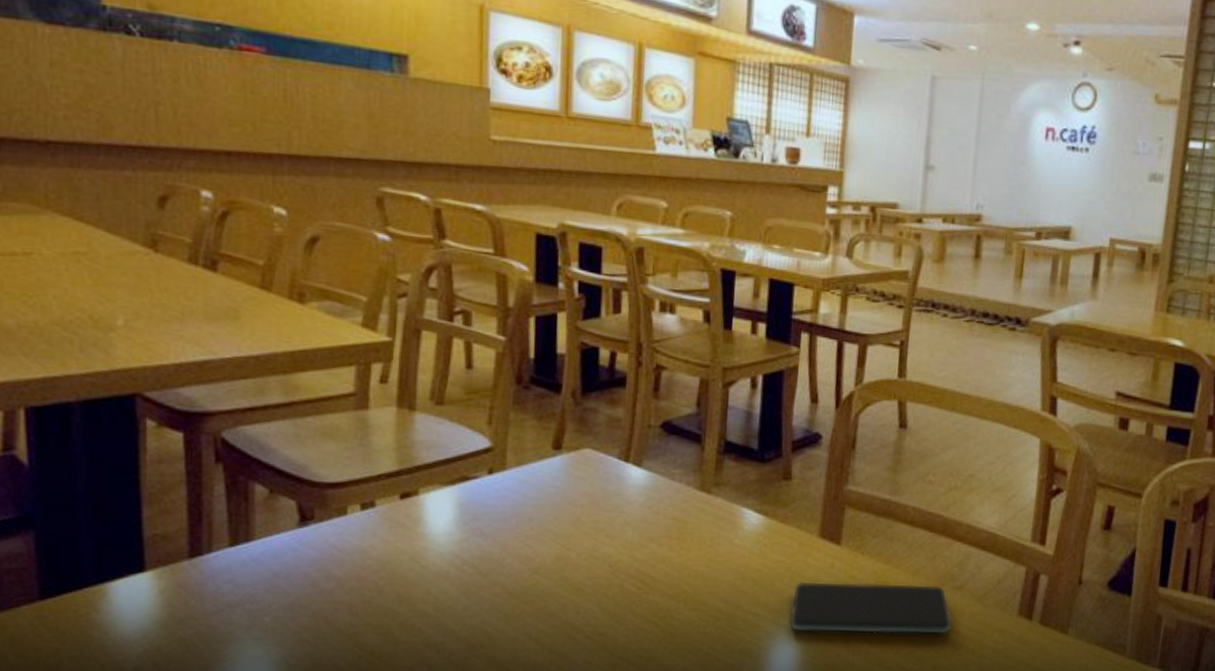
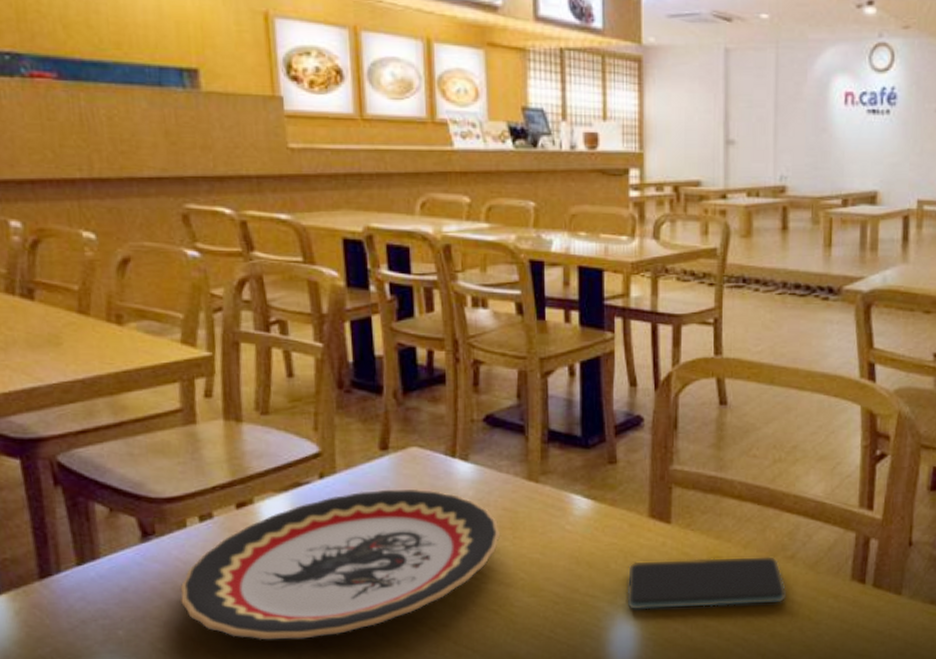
plate: none [333,490,667,639] -> present [180,490,500,640]

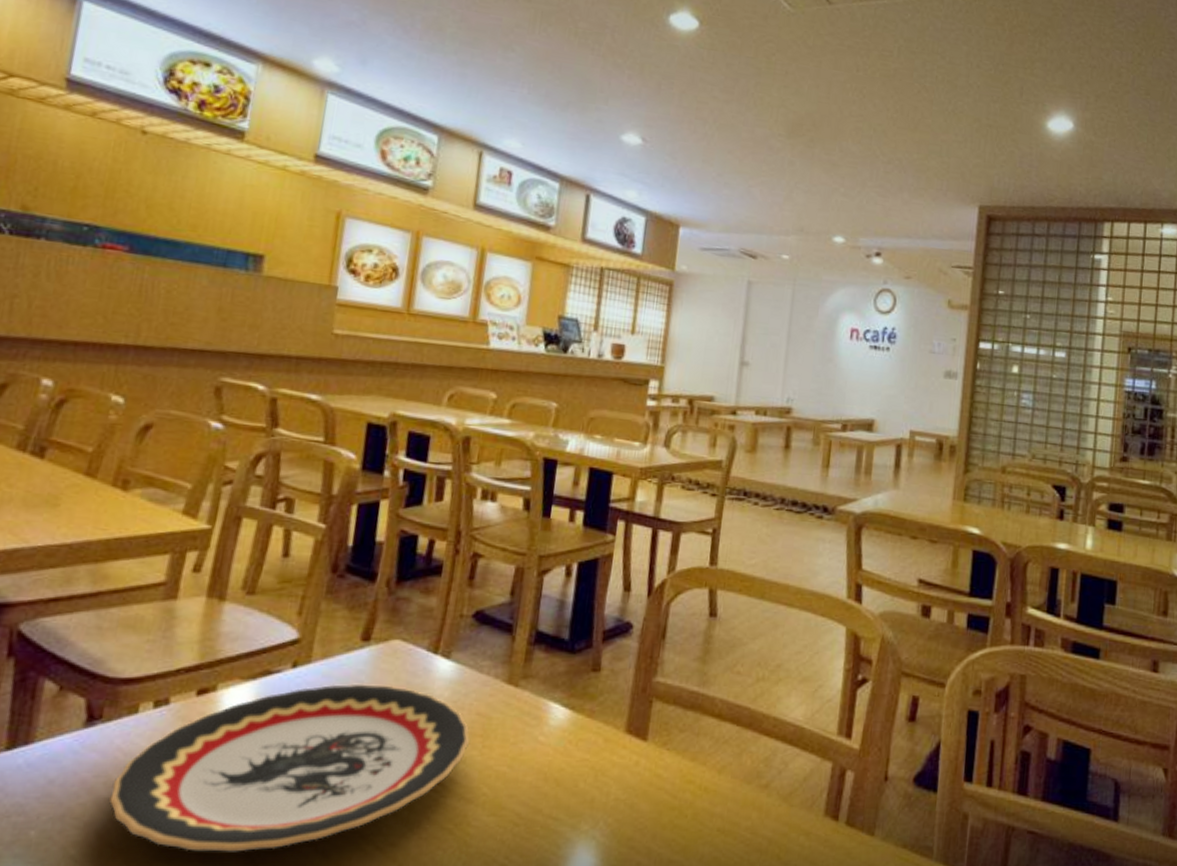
smartphone: present [627,555,787,610] -> none [590,781,758,839]

